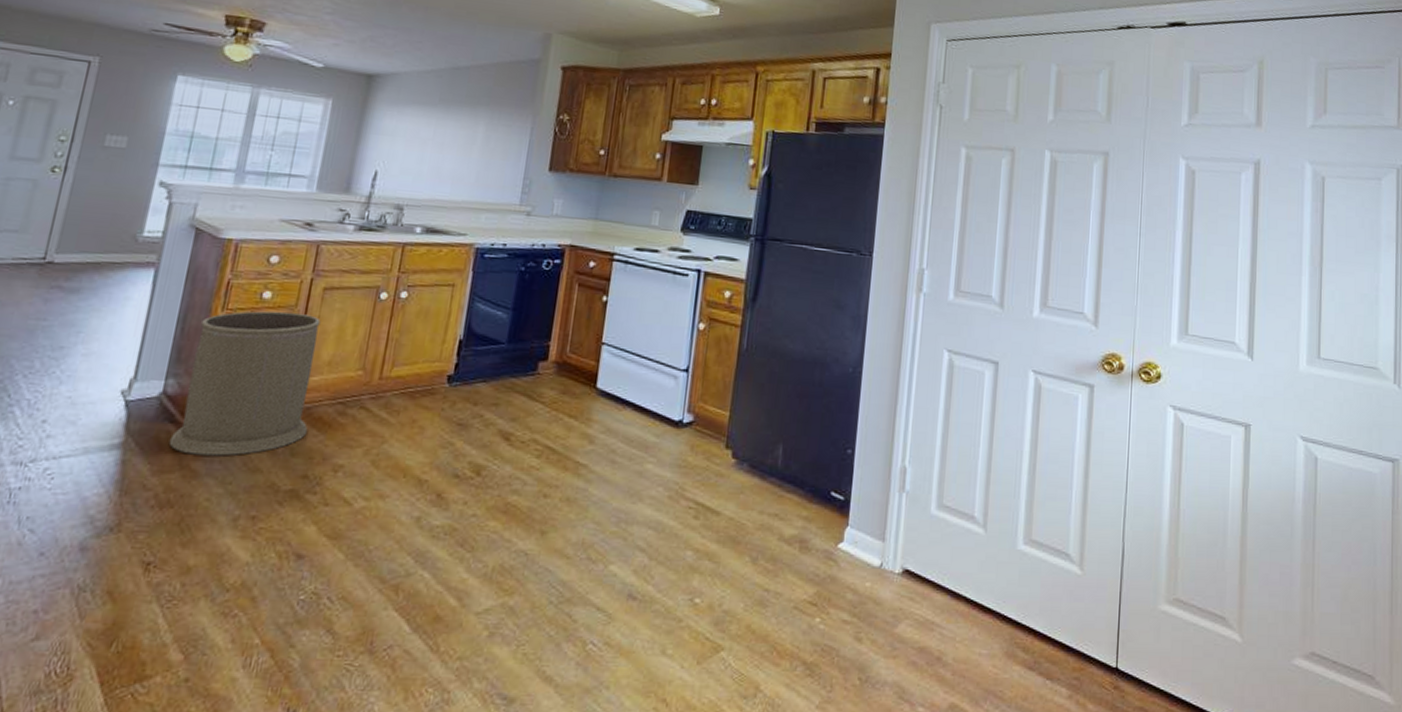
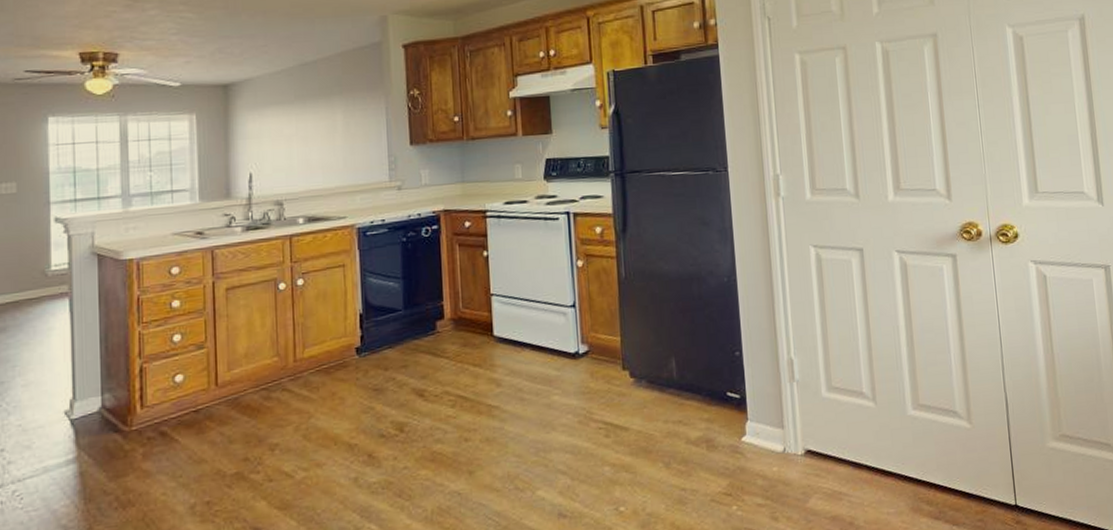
trash can: present [168,311,321,457] -> none [117,315,240,458]

